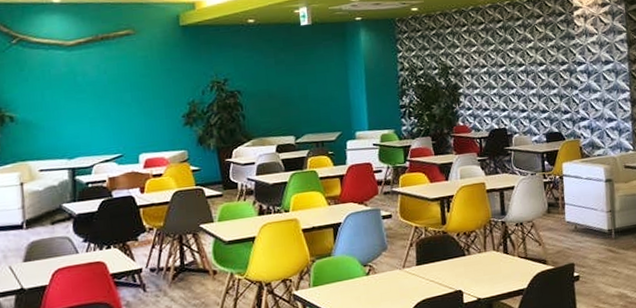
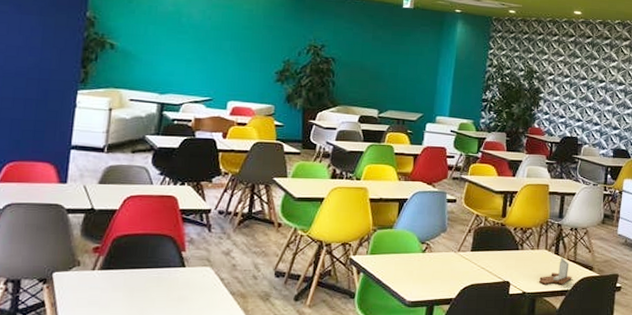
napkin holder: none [492,255,526,288] -> present [539,257,572,285]

